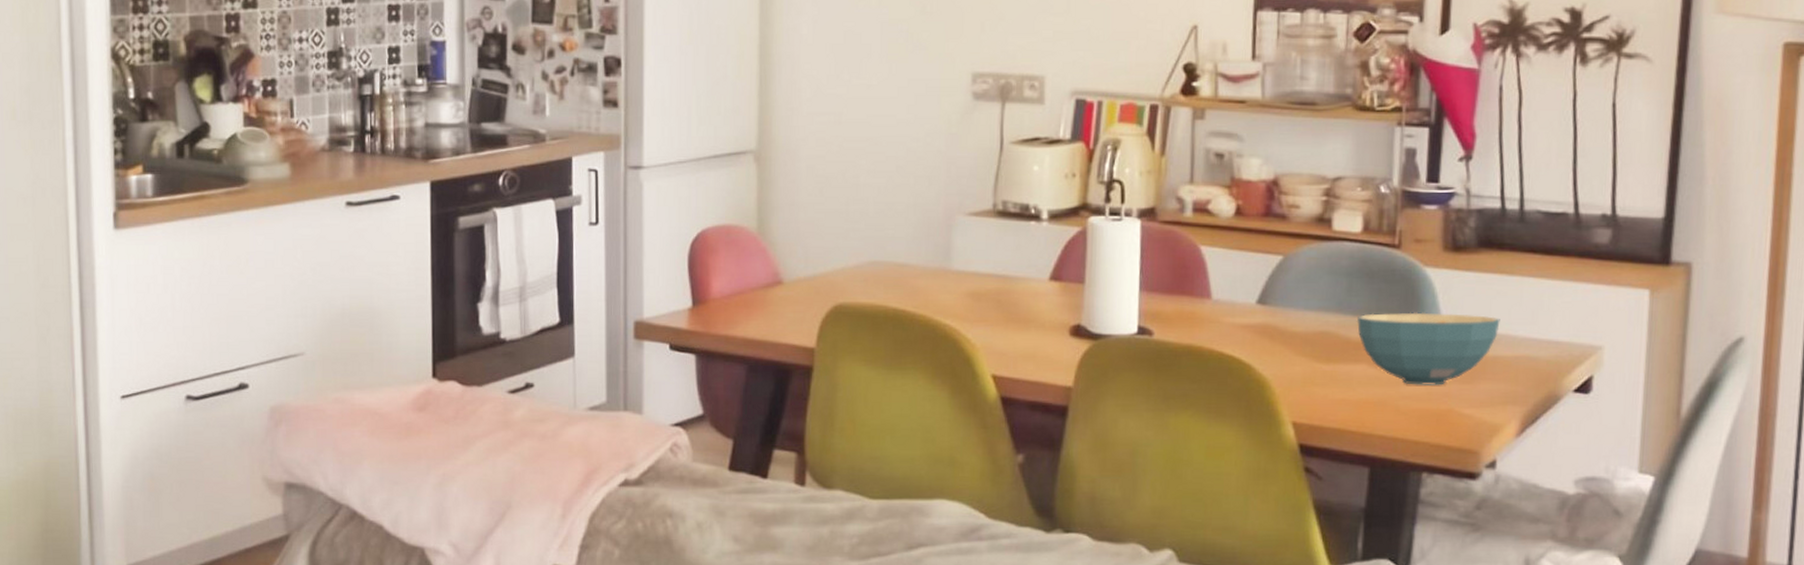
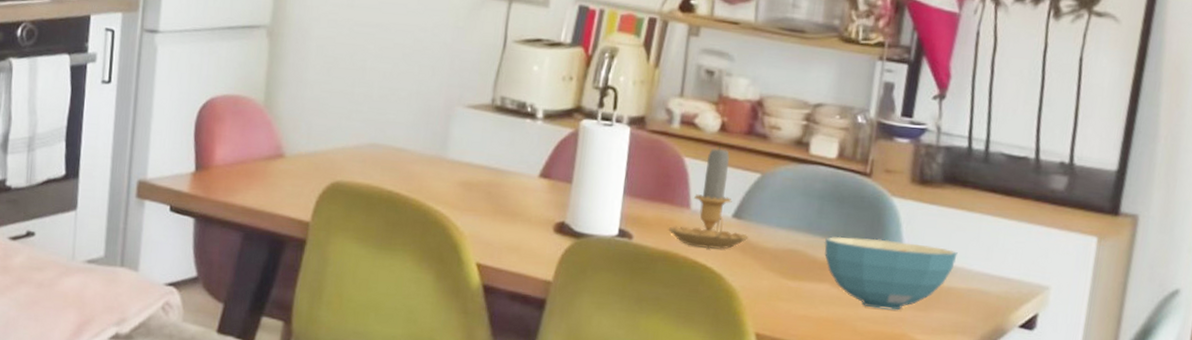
candle: none [1190,228,1276,339] -> present [668,143,749,249]

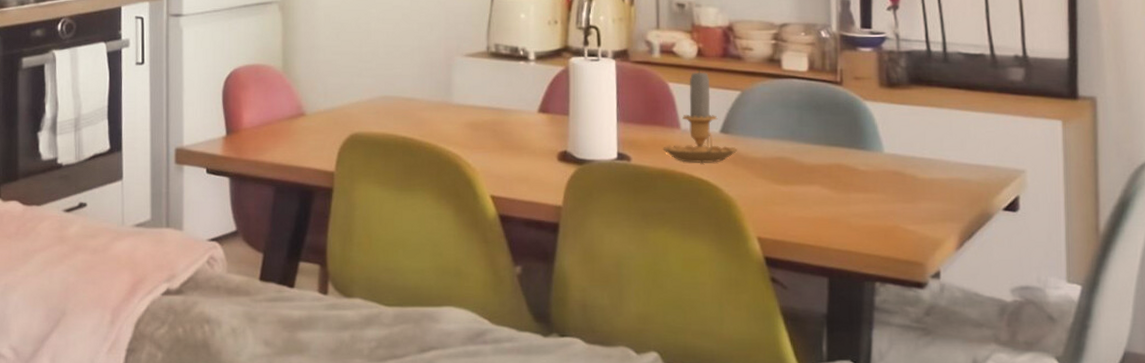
cereal bowl: present [824,236,958,311] -> none [808,140,934,205]

